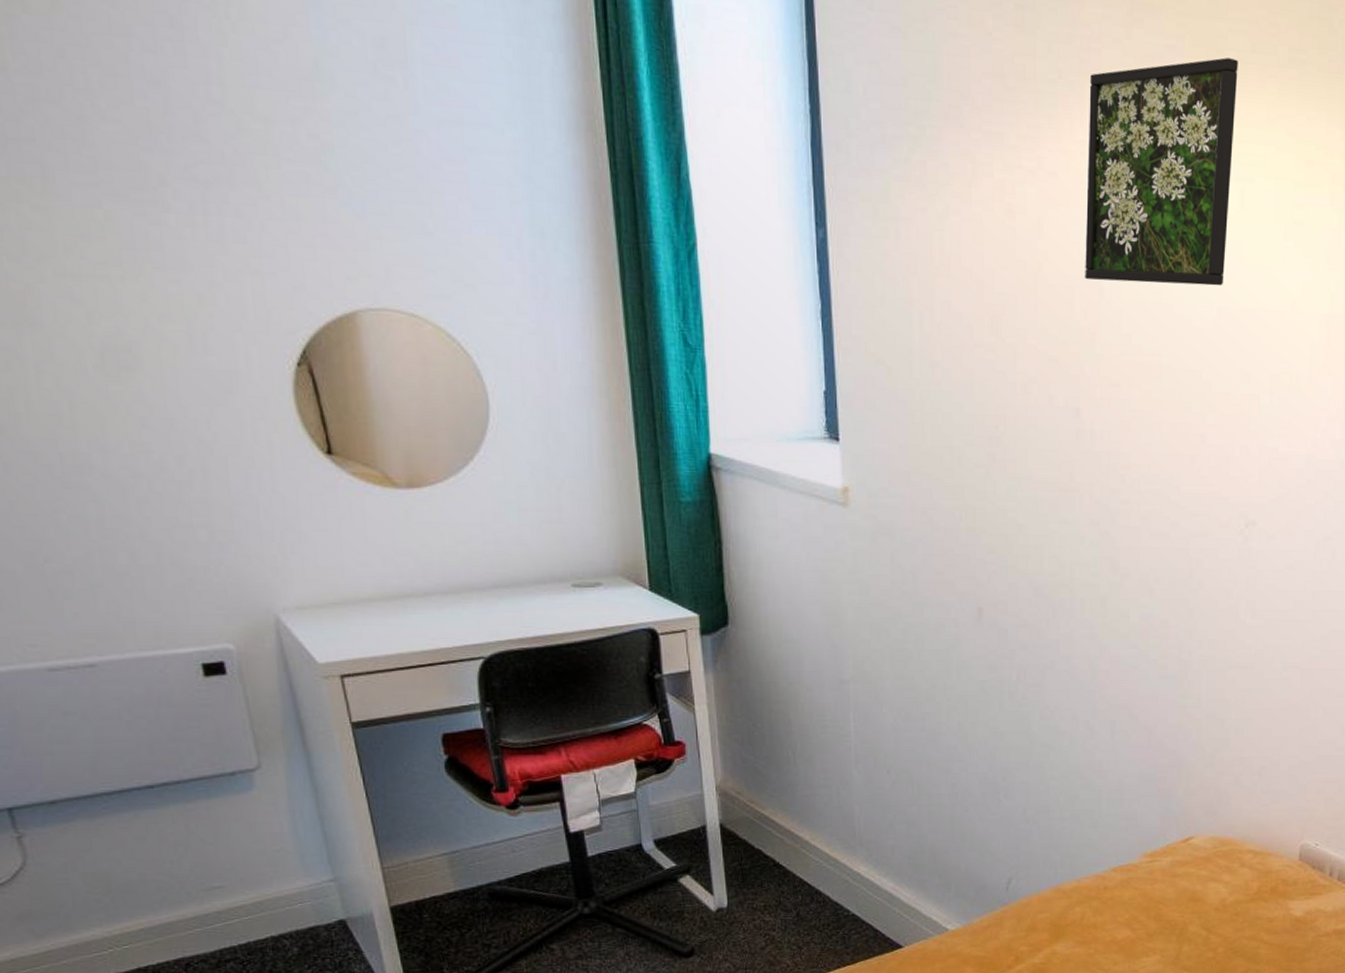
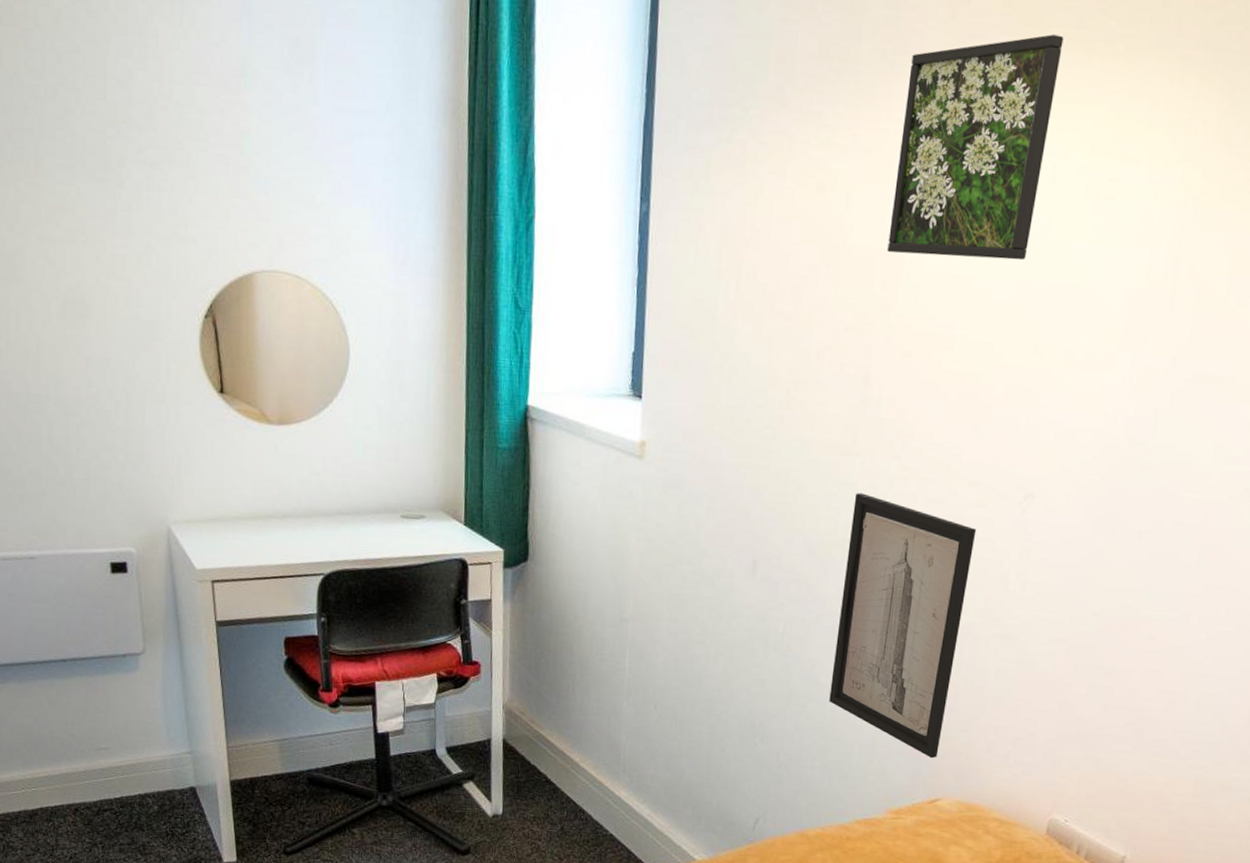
wall art: none [1072,530,1202,797] -> present [829,493,977,759]

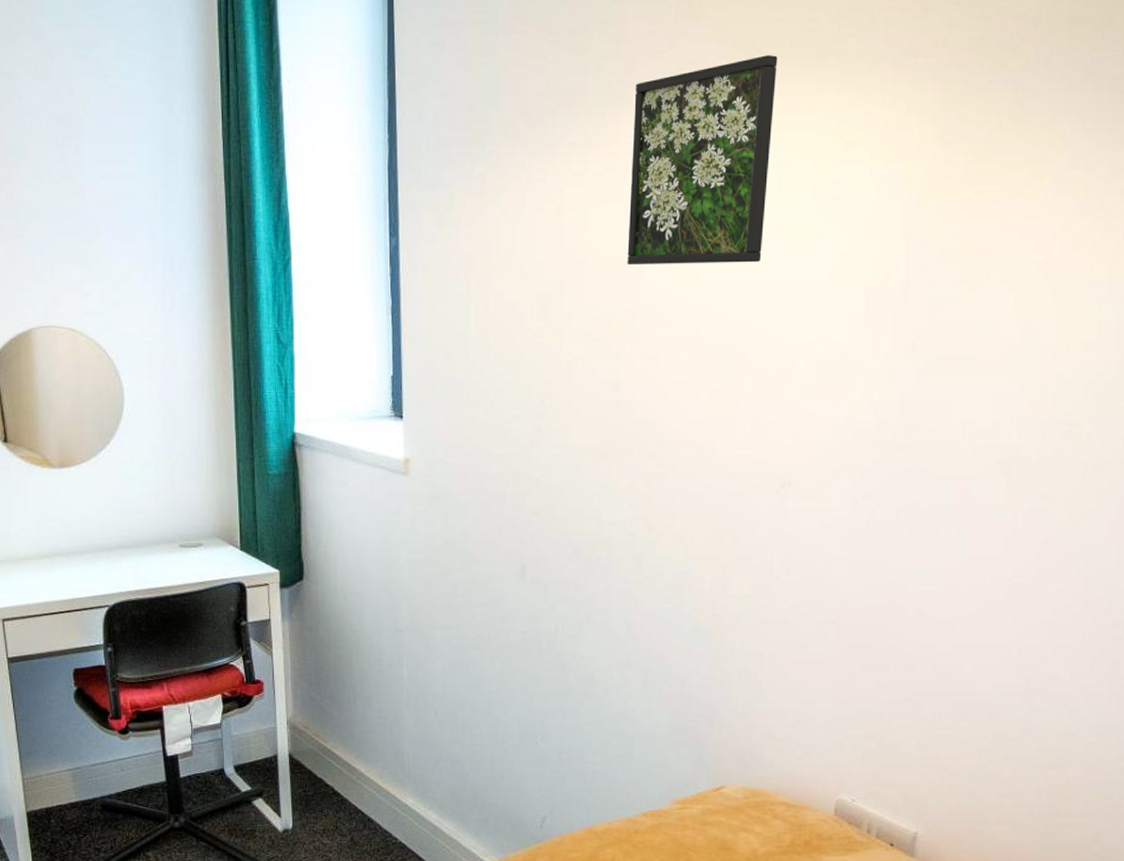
wall art: present [829,493,977,759] -> none [606,493,737,747]

